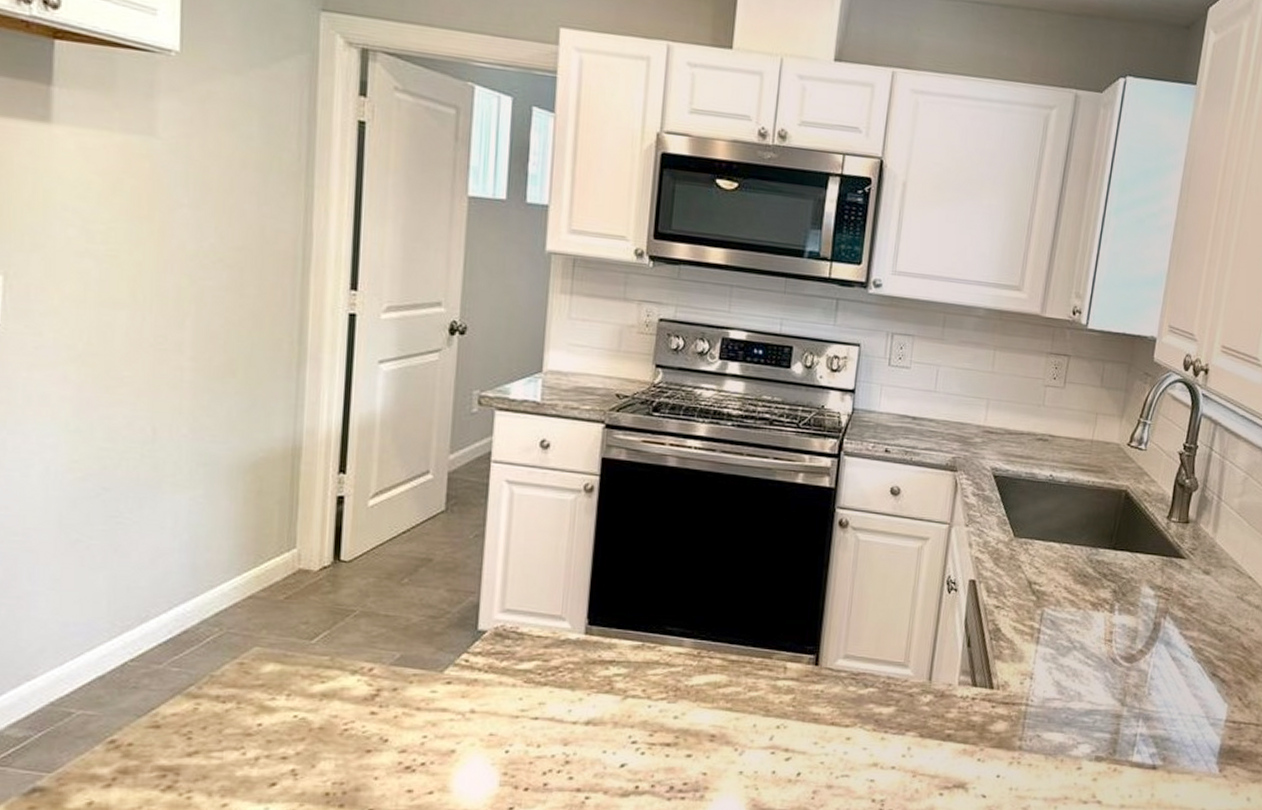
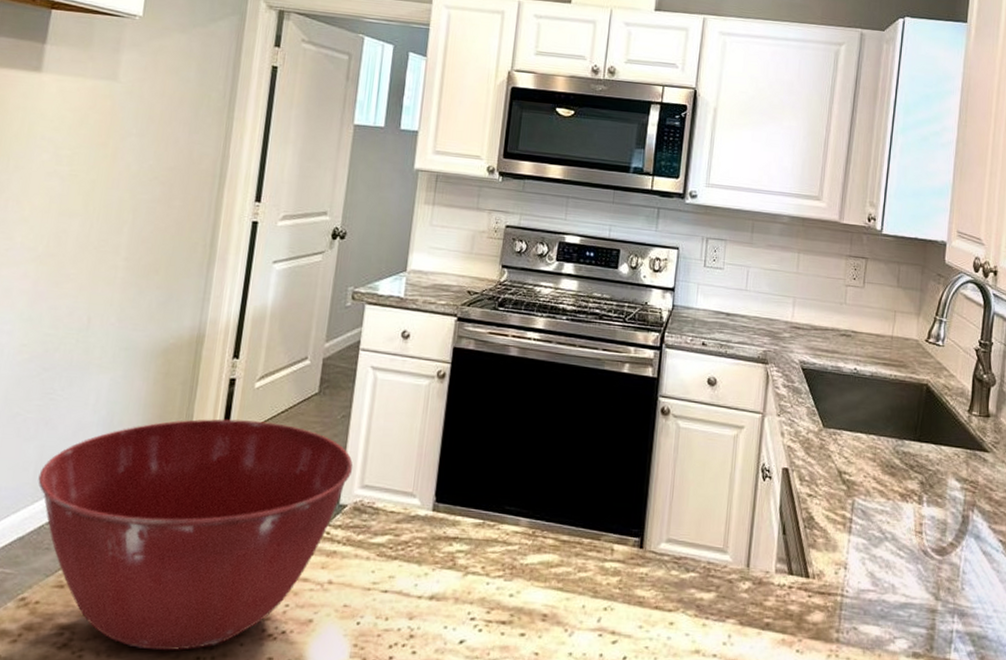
mixing bowl: none [113,541,492,788] -> present [38,419,354,651]

